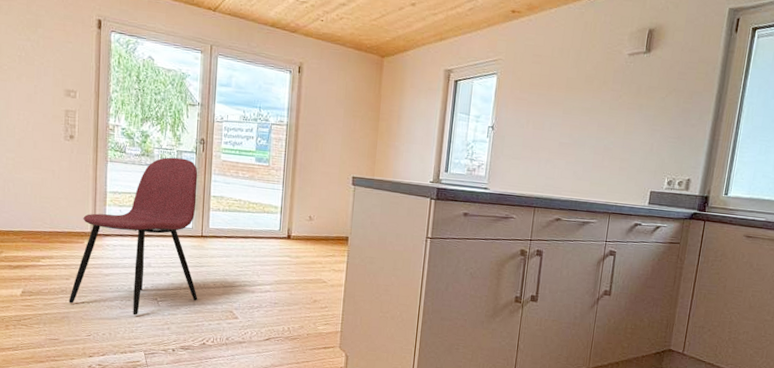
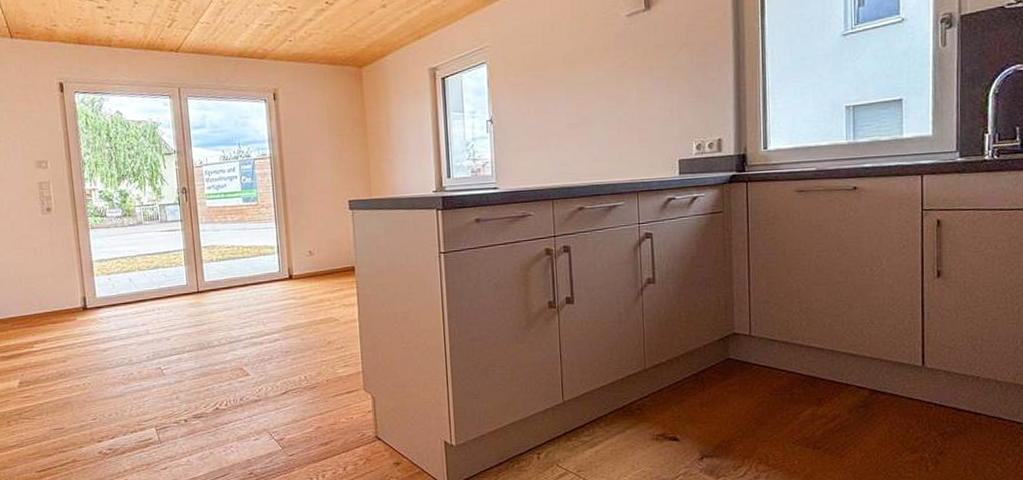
dining chair: present [69,157,198,316] -> none [68,212,204,389]

